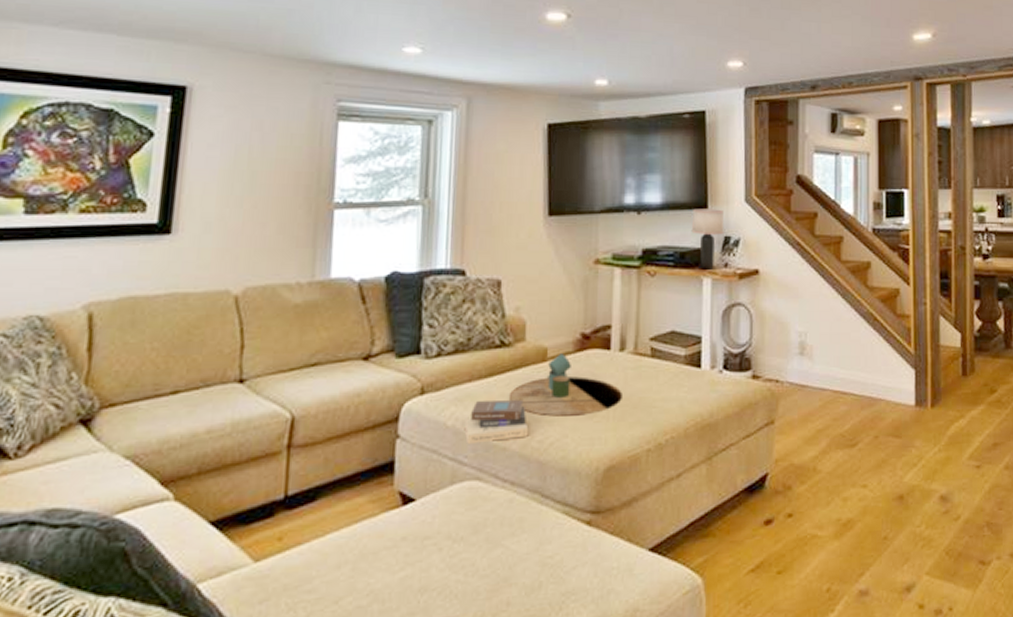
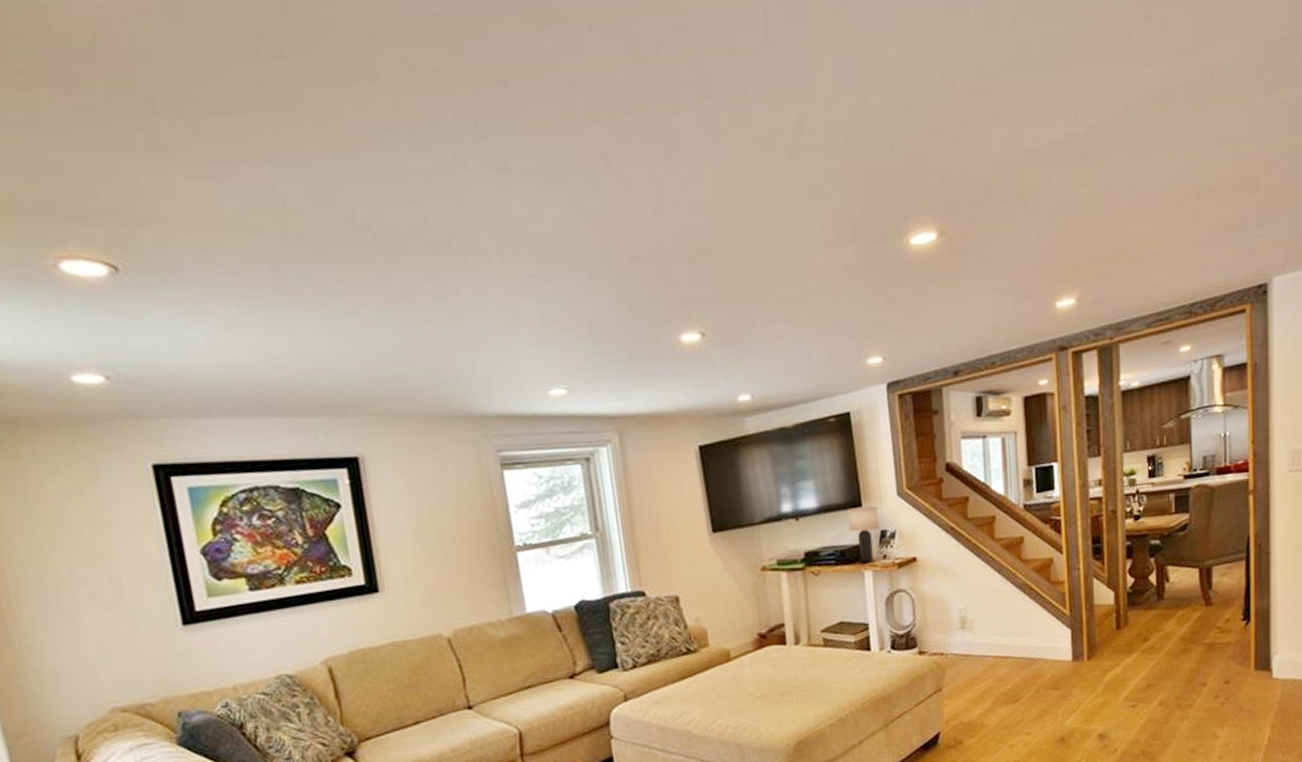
books: present [464,400,529,444] -> none [666,696,724,737]
decorative tray: present [510,354,624,417] -> none [702,653,804,707]

